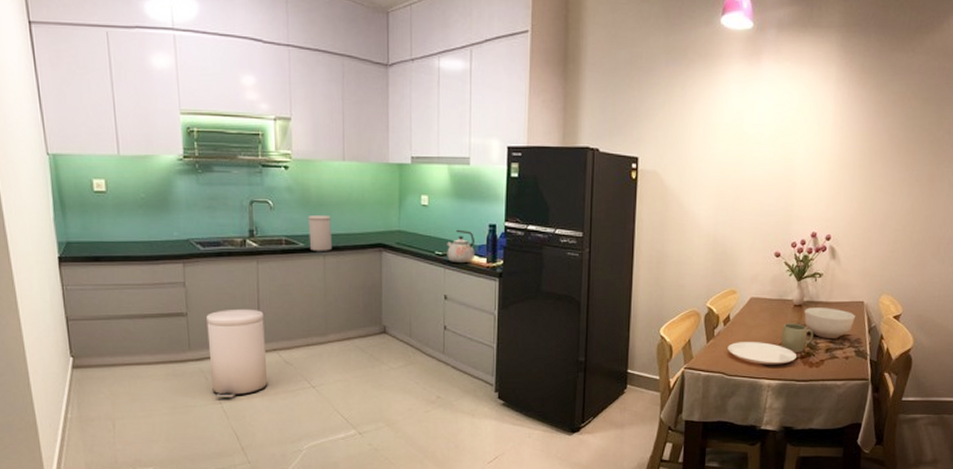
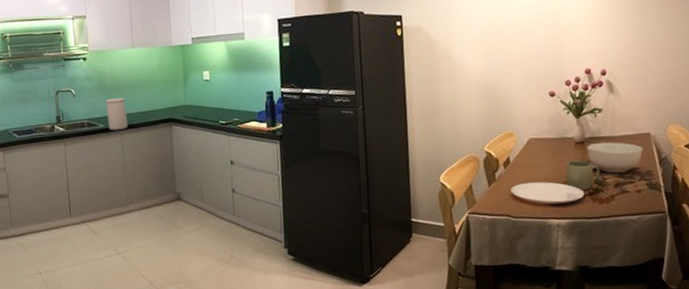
pedal bin: present [206,308,268,398] -> none [24,186,80,269]
kettle: present [447,229,476,264] -> none [229,99,256,131]

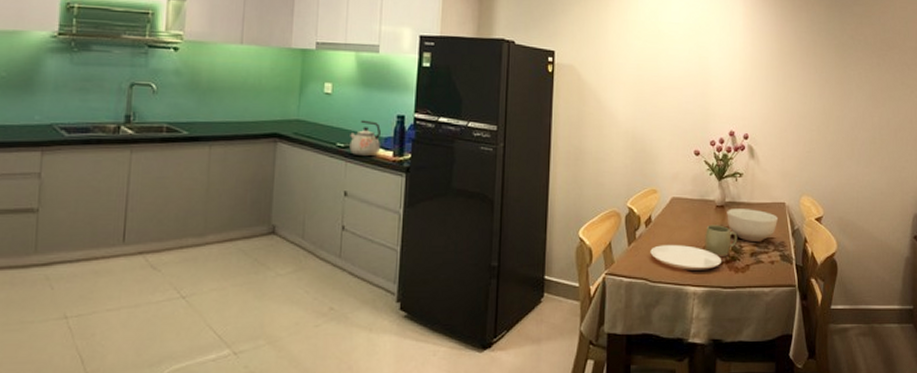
canister: present [105,98,128,130] -> none [194,101,222,140]
kettle: none [229,99,256,131] -> present [349,119,381,157]

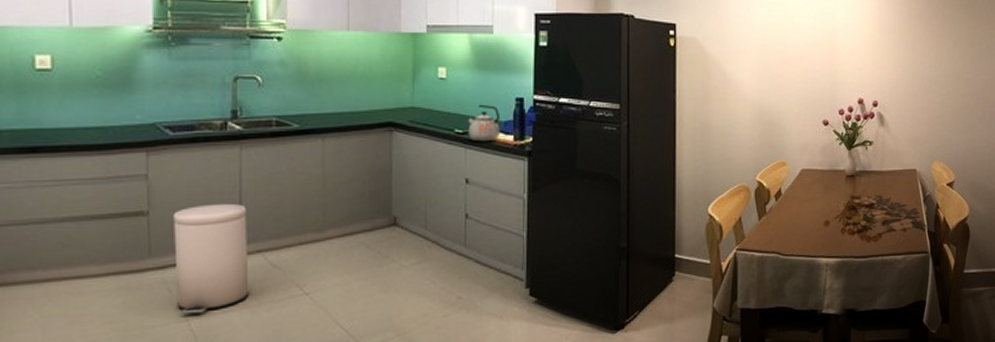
pedal bin: none [58,204,132,311] -> present [174,203,250,314]
plate: present [650,245,722,270] -> none [781,217,854,242]
mug: present [705,225,738,256] -> none [836,195,869,226]
bowl: present [727,208,779,241] -> none [857,177,910,210]

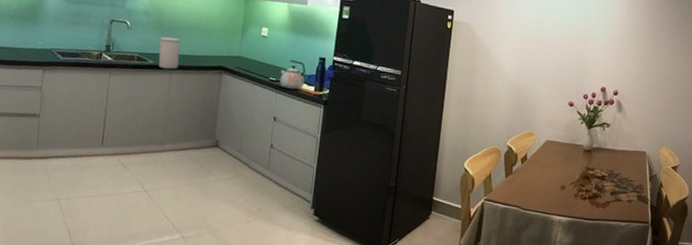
pedal bin: present [174,203,250,314] -> none [52,114,109,195]
canister: none [304,92,333,133] -> present [158,37,181,69]

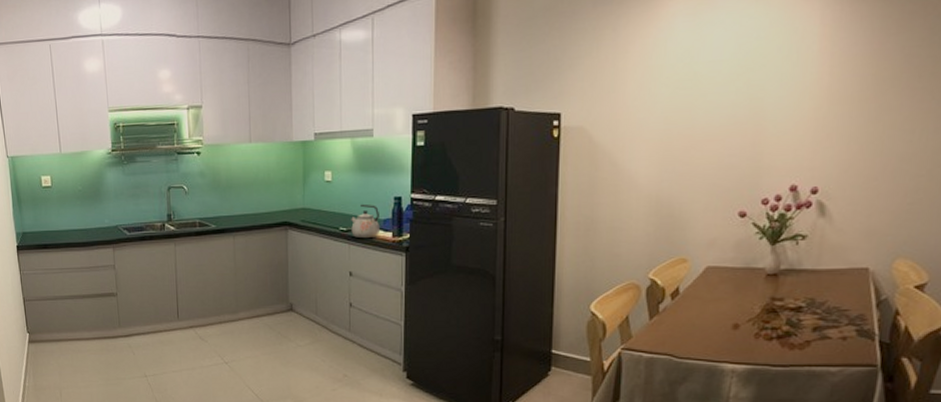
canister: present [158,37,181,69] -> none [219,197,241,232]

